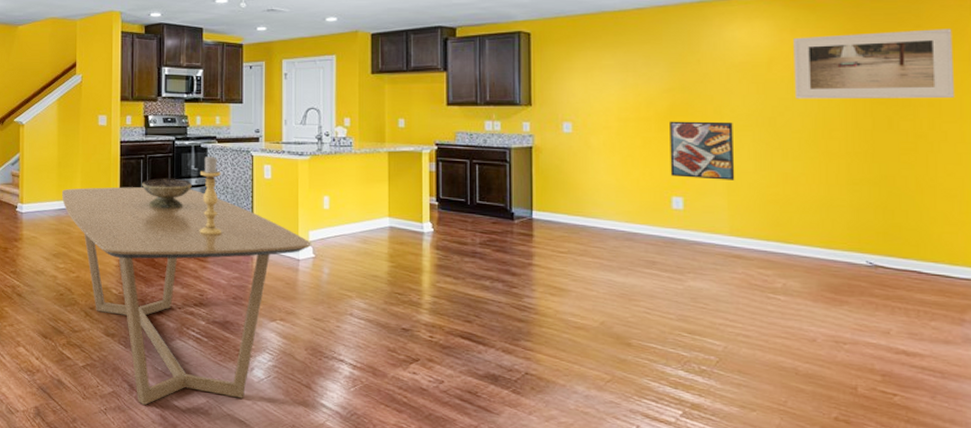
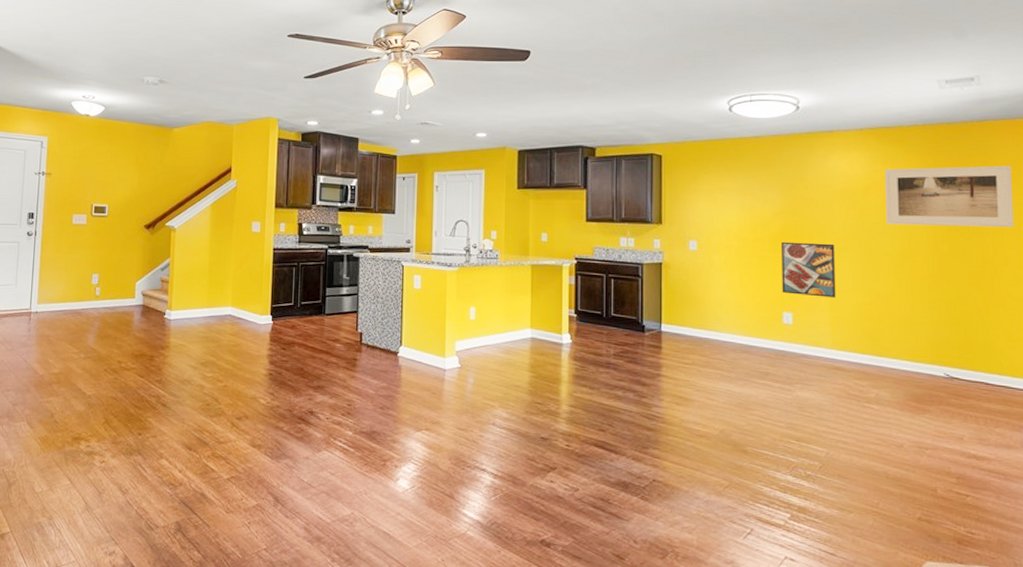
dining table: present [62,187,311,406] -> none [212,294,457,519]
decorative bowl: present [142,178,192,209] -> none [294,286,343,318]
candle holder: present [200,155,222,236] -> none [350,265,372,345]

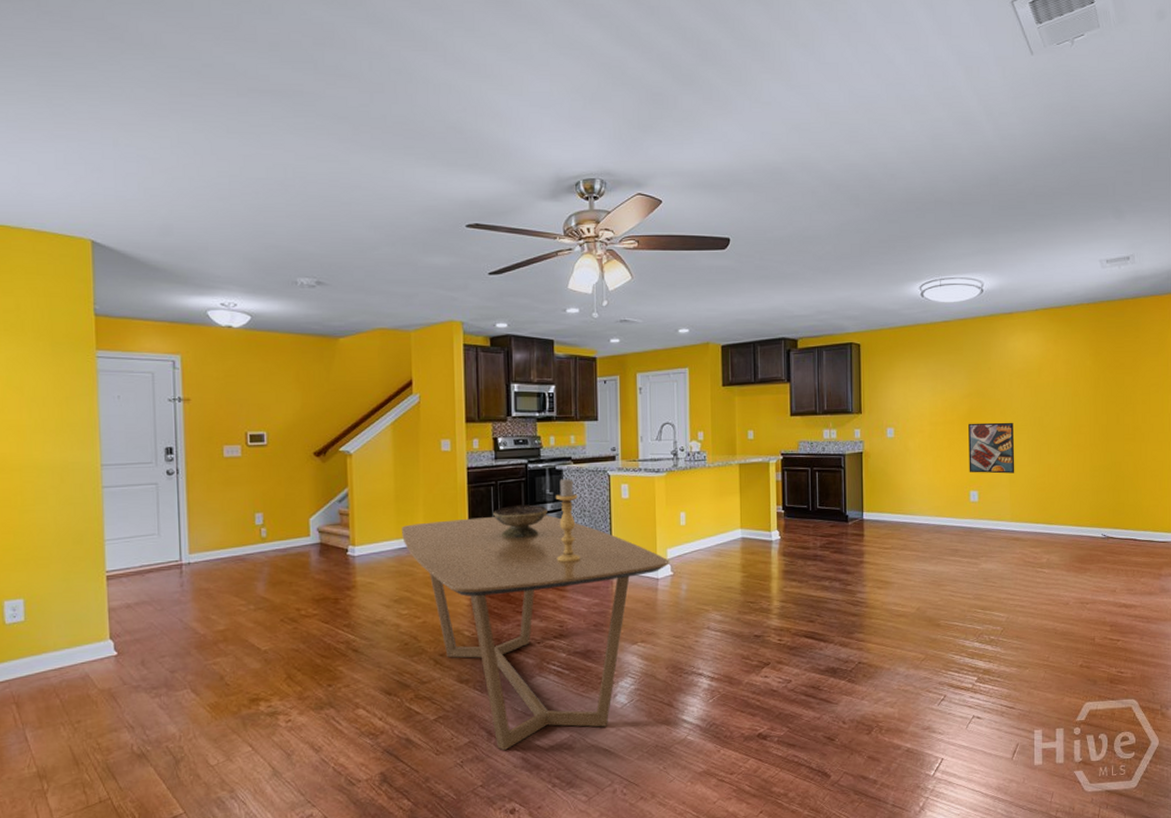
dining table: none [212,294,457,519] -> present [402,514,669,751]
decorative bowl: none [294,286,343,318] -> present [493,504,548,538]
candle holder: none [350,265,372,345] -> present [556,478,580,563]
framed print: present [885,165,1015,228] -> none [1056,339,1159,401]

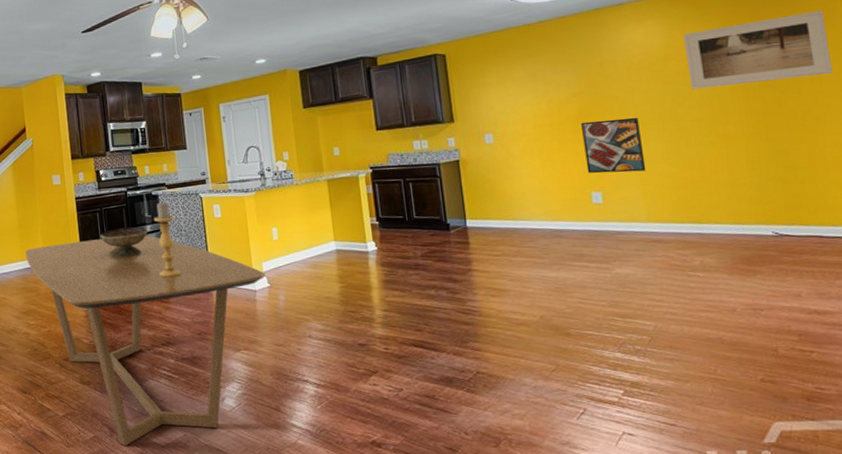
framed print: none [1056,339,1159,401] -> present [683,10,833,90]

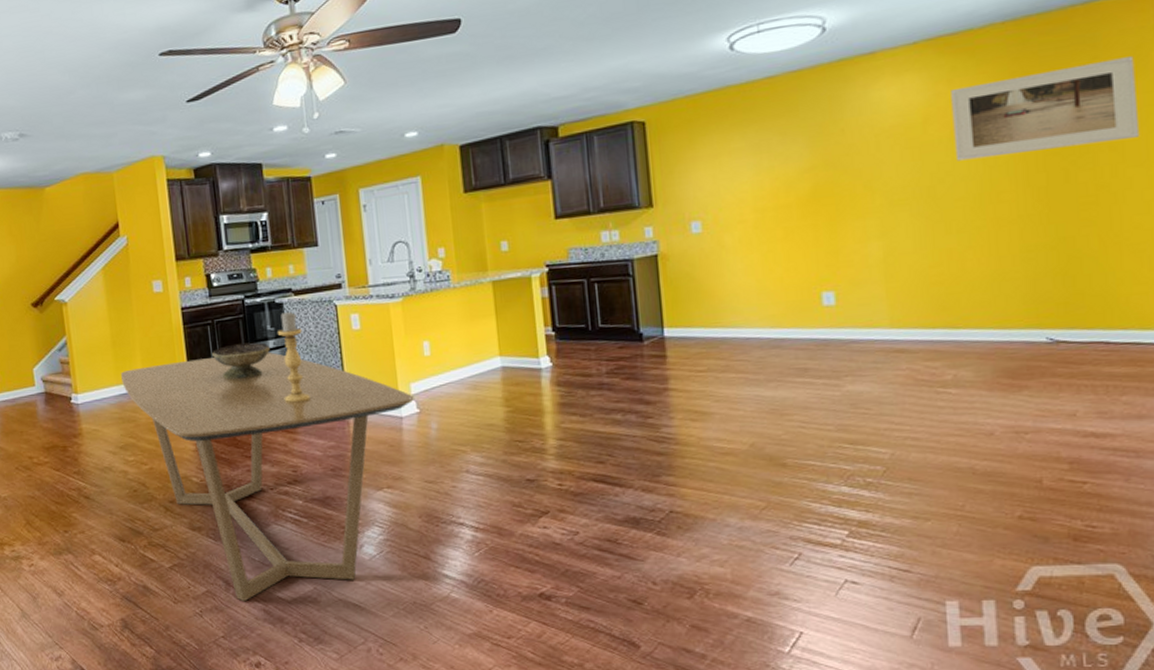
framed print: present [581,117,646,174] -> none [814,197,893,269]

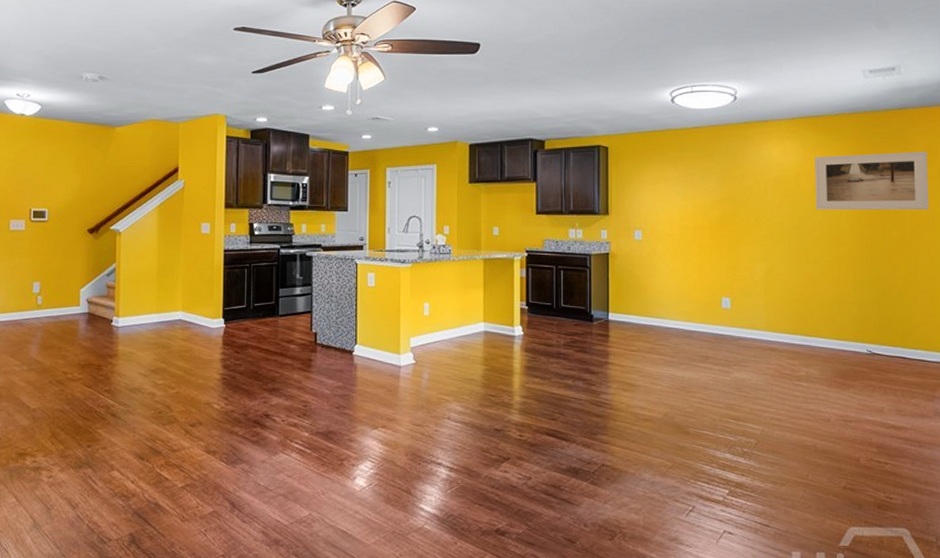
dining table: present [121,351,414,602] -> none [162,297,412,524]
decorative bowl: present [212,342,270,380] -> none [246,287,297,319]
candle holder: present [278,311,311,403] -> none [304,264,326,345]

